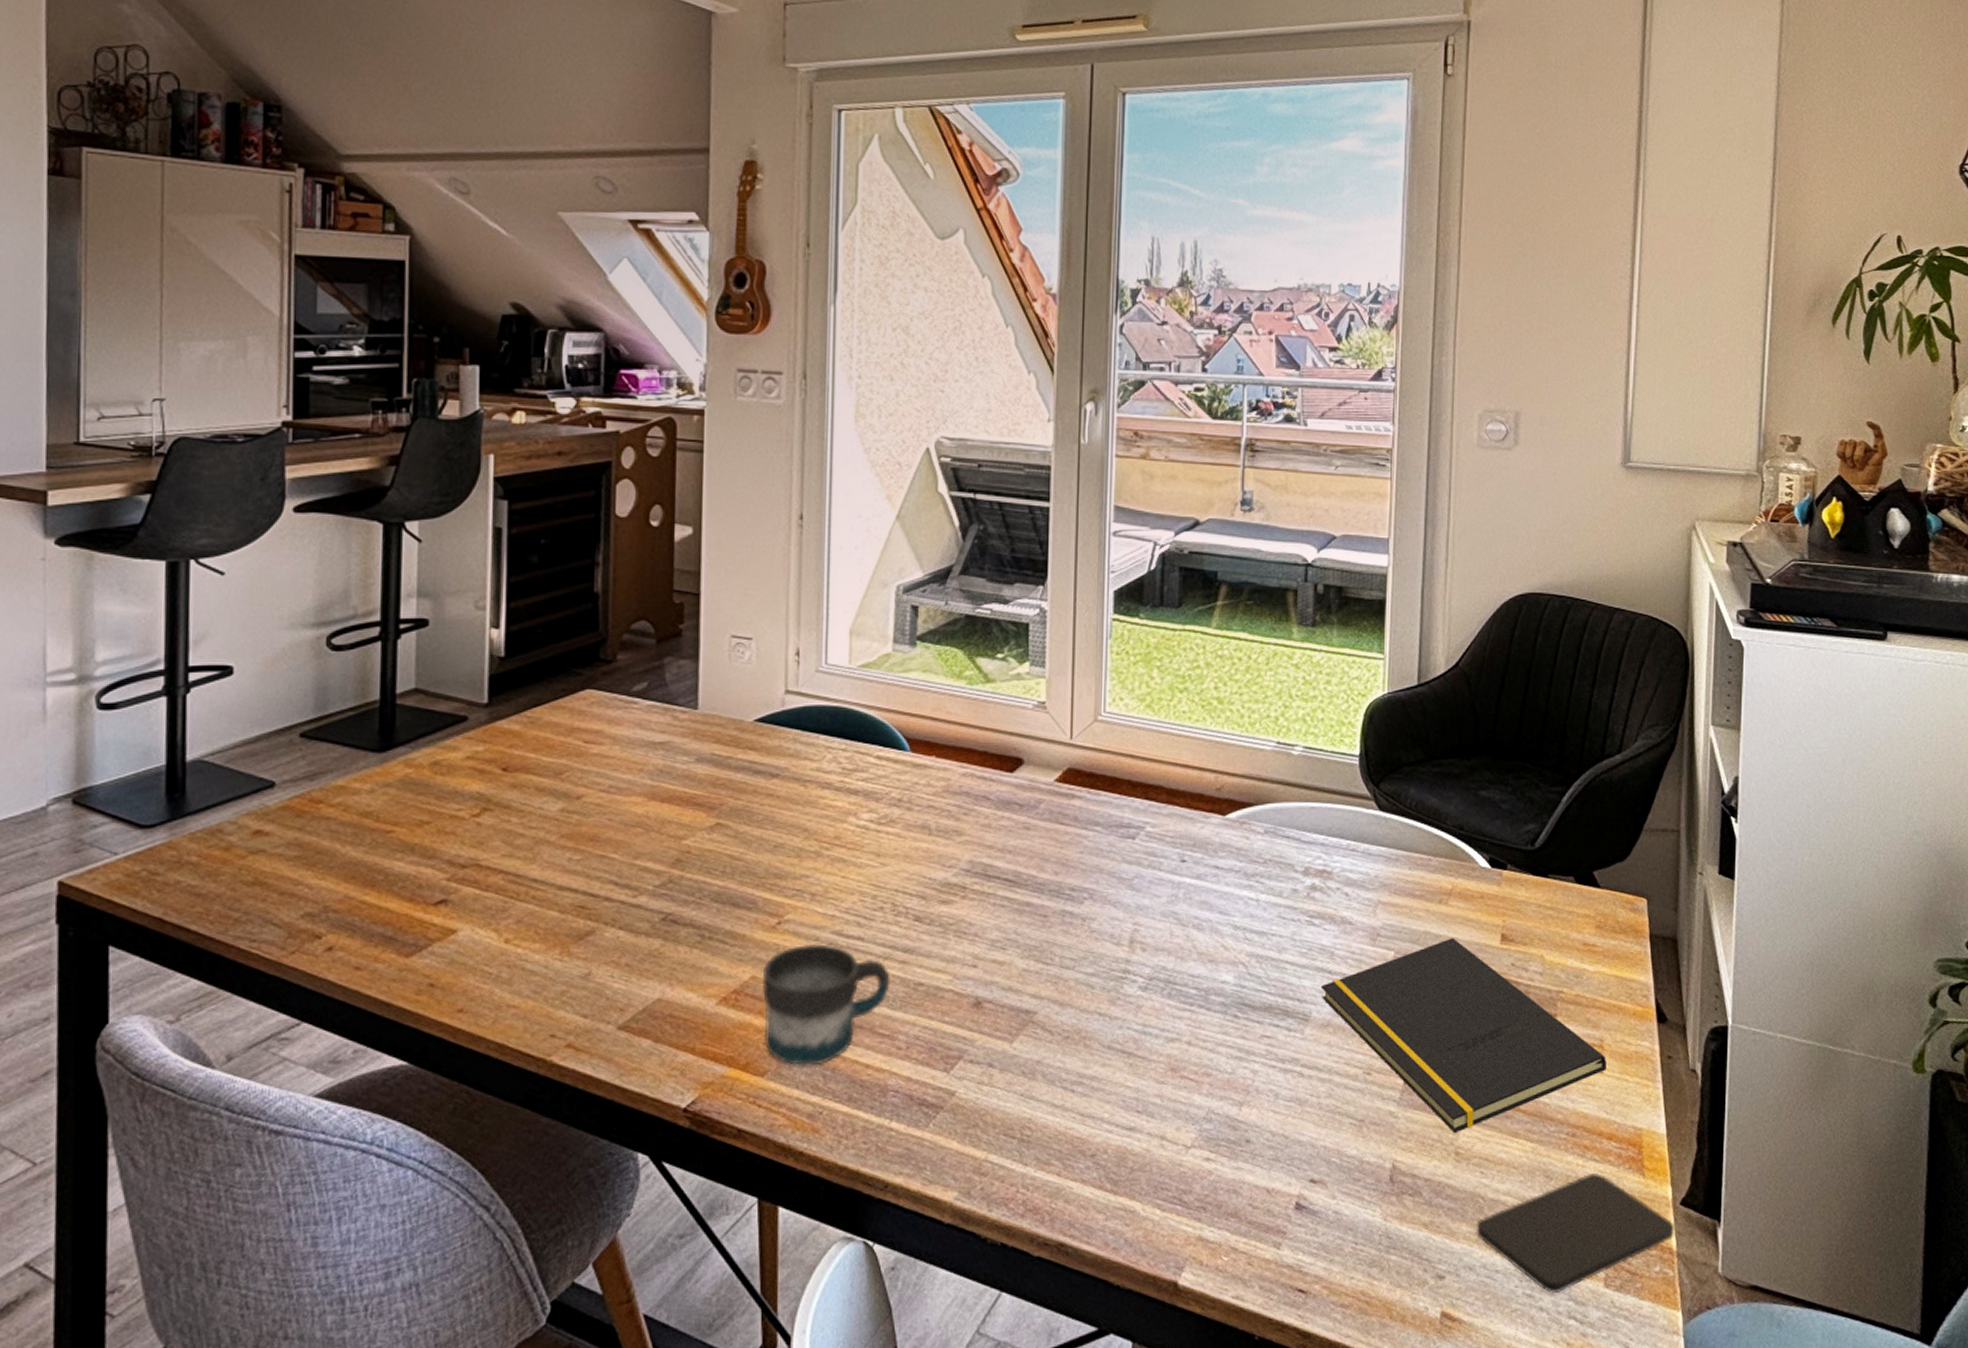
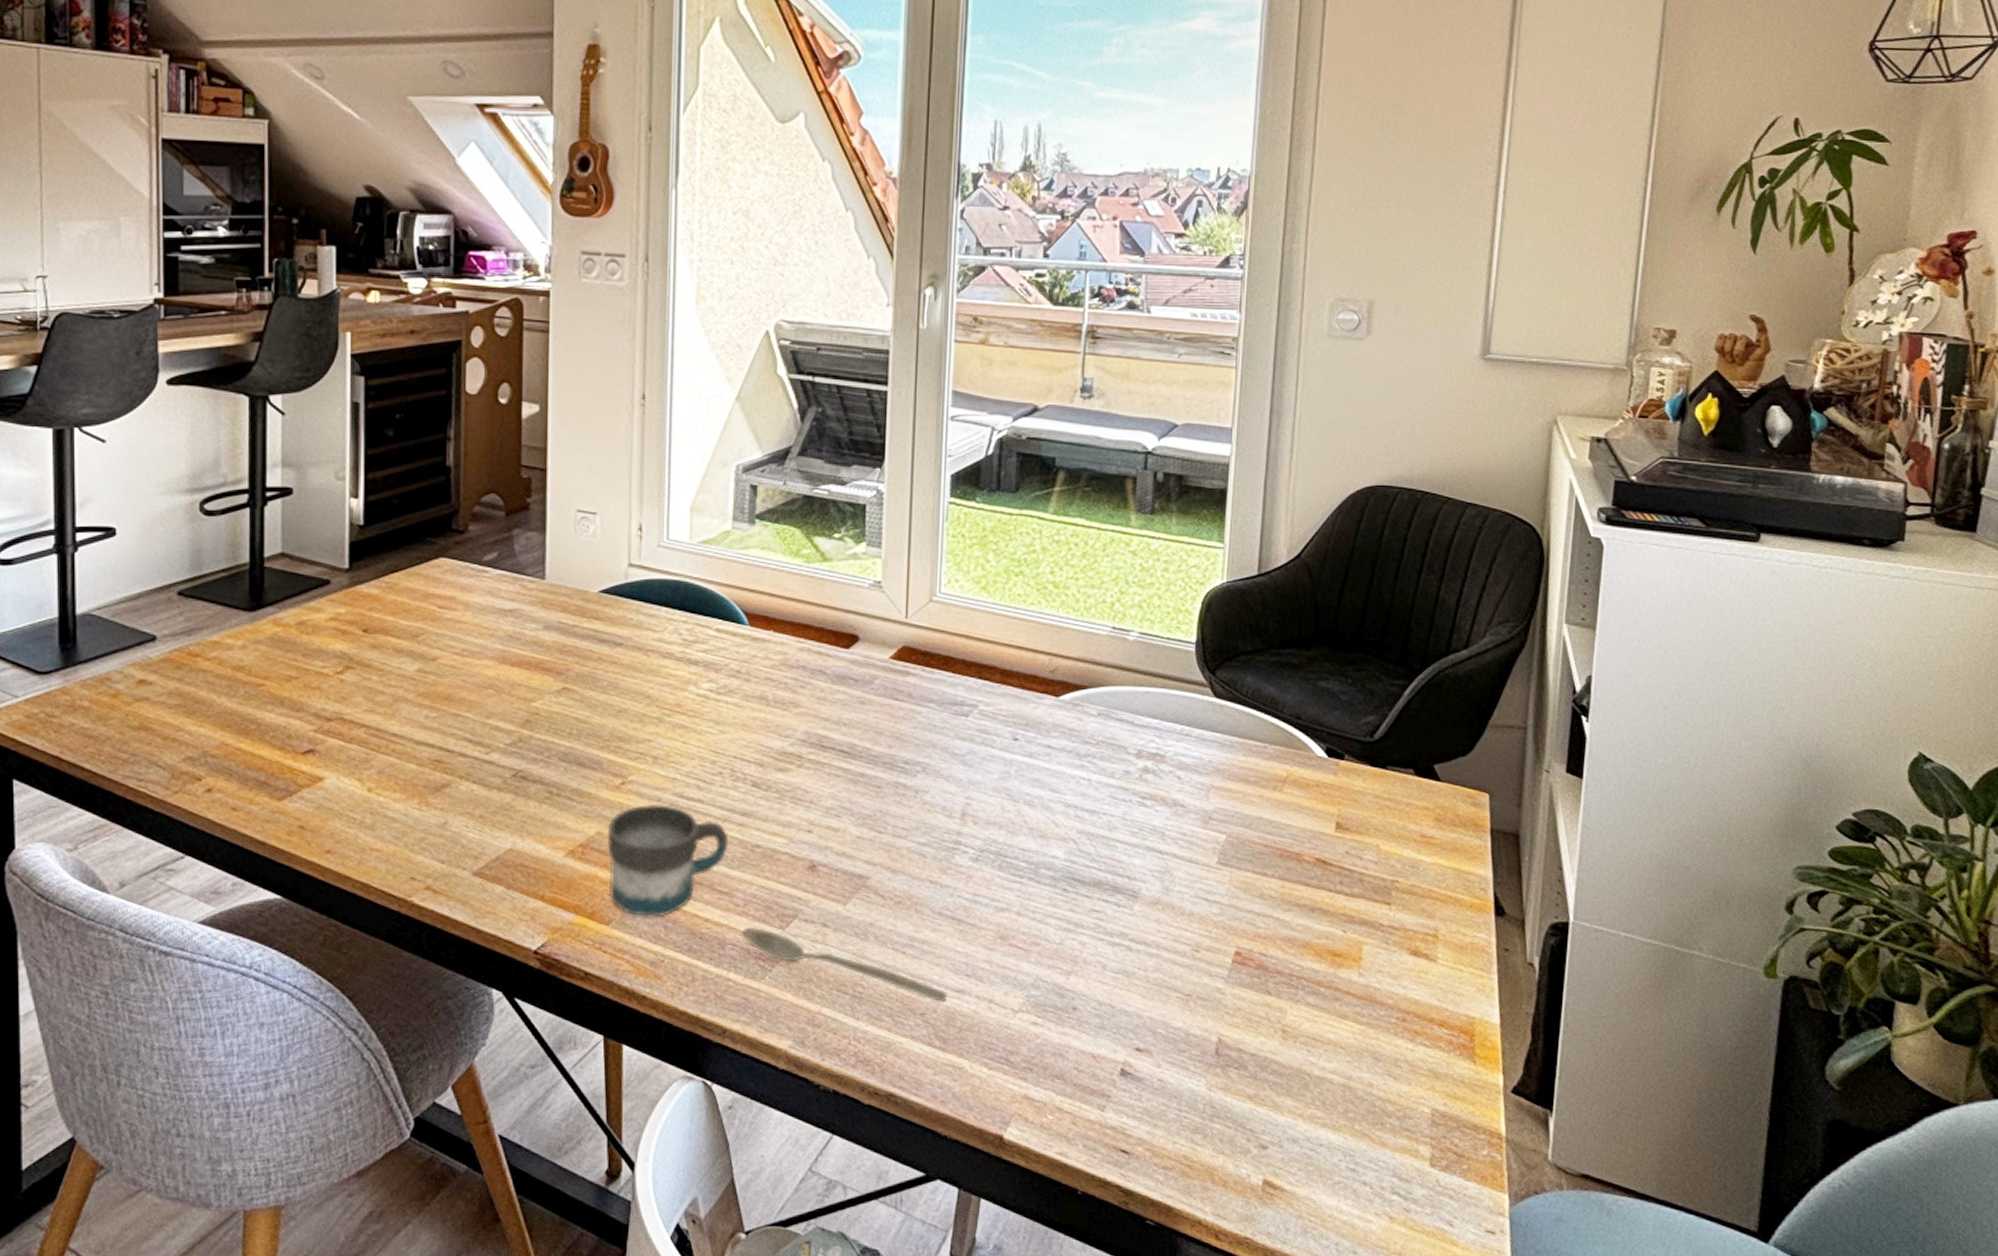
spoon: none [905,1071,1119,1142] -> present [742,927,948,1002]
notepad: present [1320,938,1606,1133] -> none [1150,824,1441,1011]
smartphone: present [1476,1173,1674,1293] -> none [1301,1058,1504,1169]

